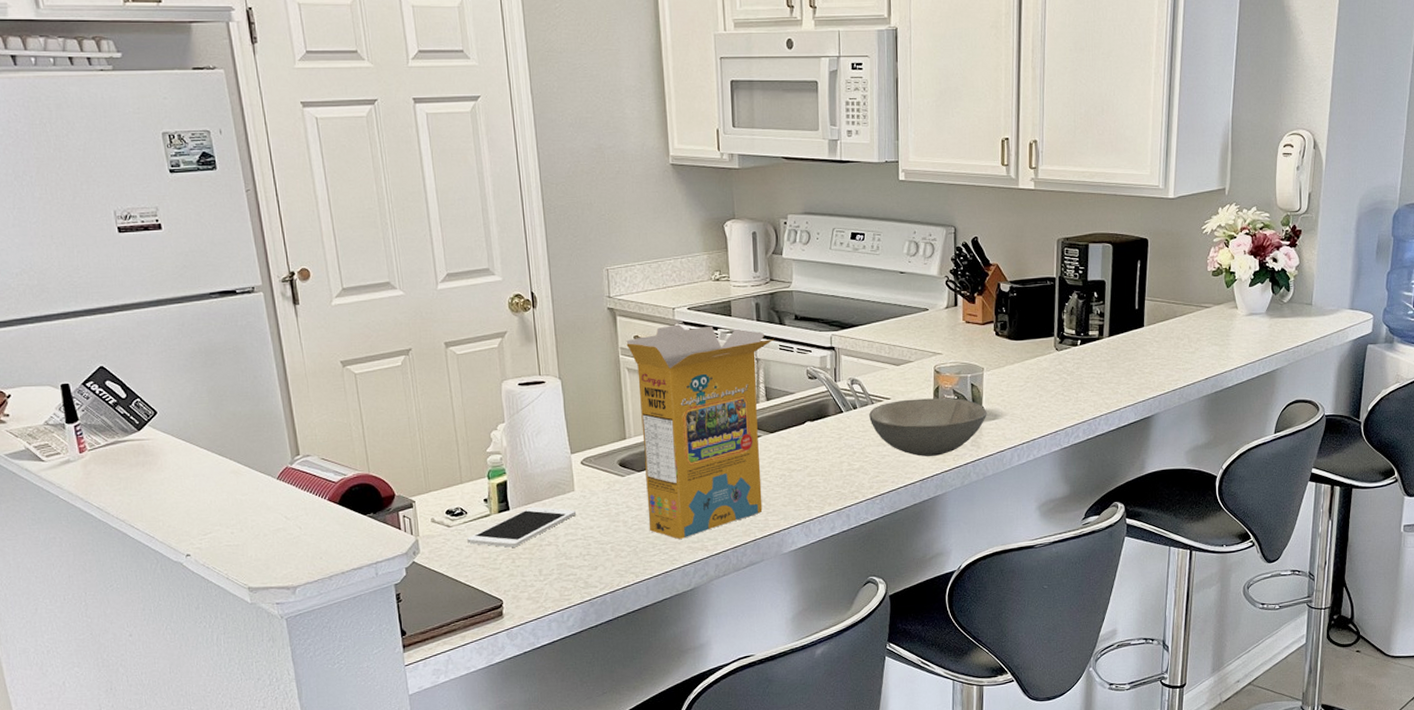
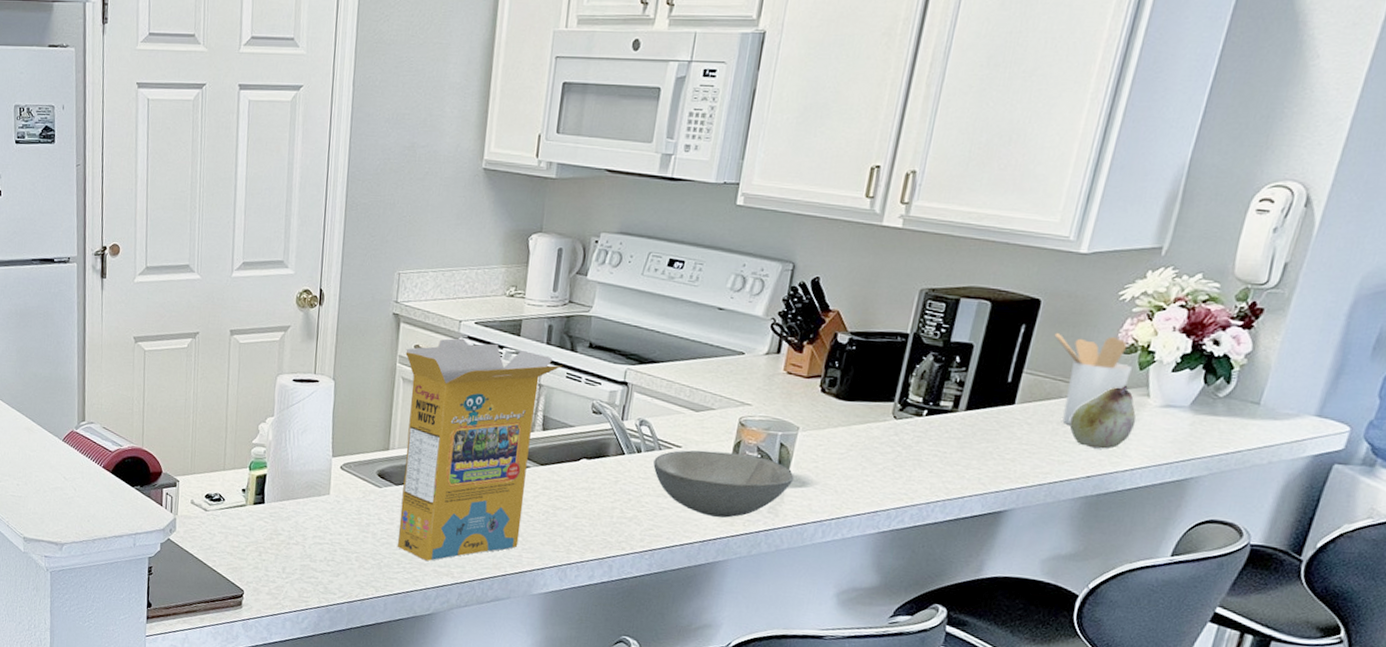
cell phone: present [467,506,577,548] -> none [220,503,328,541]
utensil holder: none [1162,263,1221,338] -> present [1054,332,1132,425]
fruit: none [1186,301,1232,355] -> present [1069,385,1137,449]

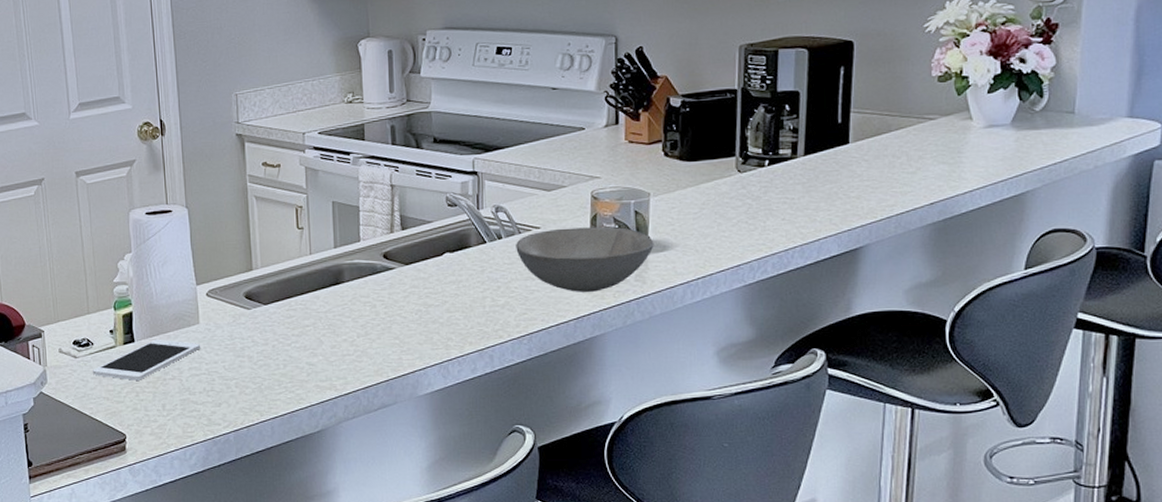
cell phone: none [220,503,328,541] -> present [93,339,201,381]
cereal box: present [397,338,562,561] -> none [254,150,410,377]
utensil holder: present [1054,332,1132,425] -> none [872,67,950,156]
fruit: present [1069,385,1137,449] -> none [904,111,965,176]

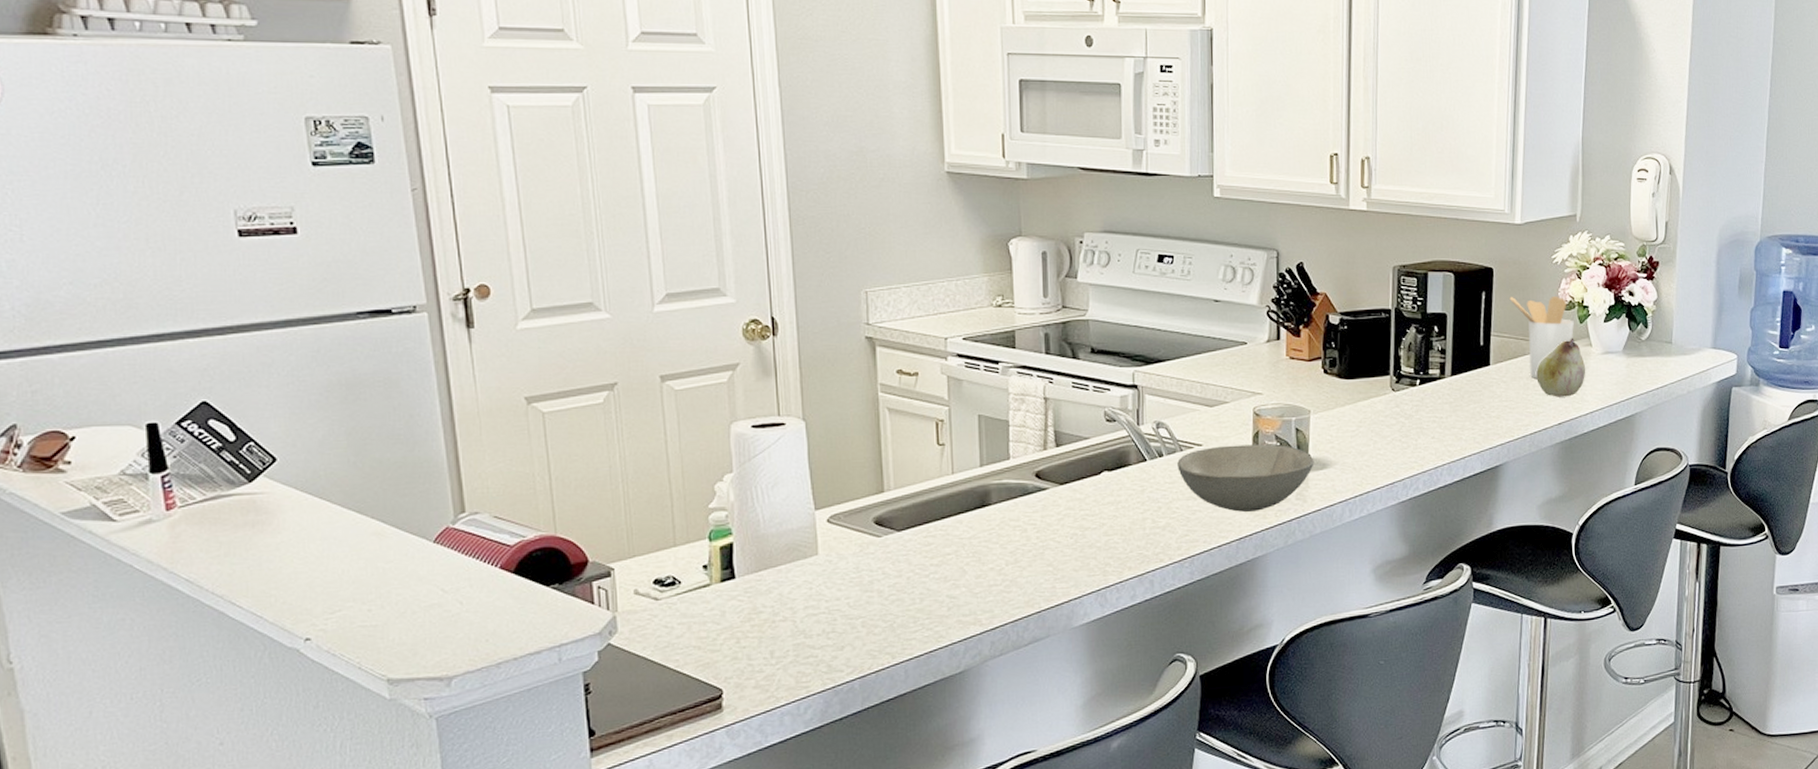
cell phone: present [93,339,201,381] -> none [680,574,820,625]
utensil holder: none [872,67,950,156] -> present [1509,295,1574,379]
fruit: none [904,111,965,176] -> present [1536,338,1586,397]

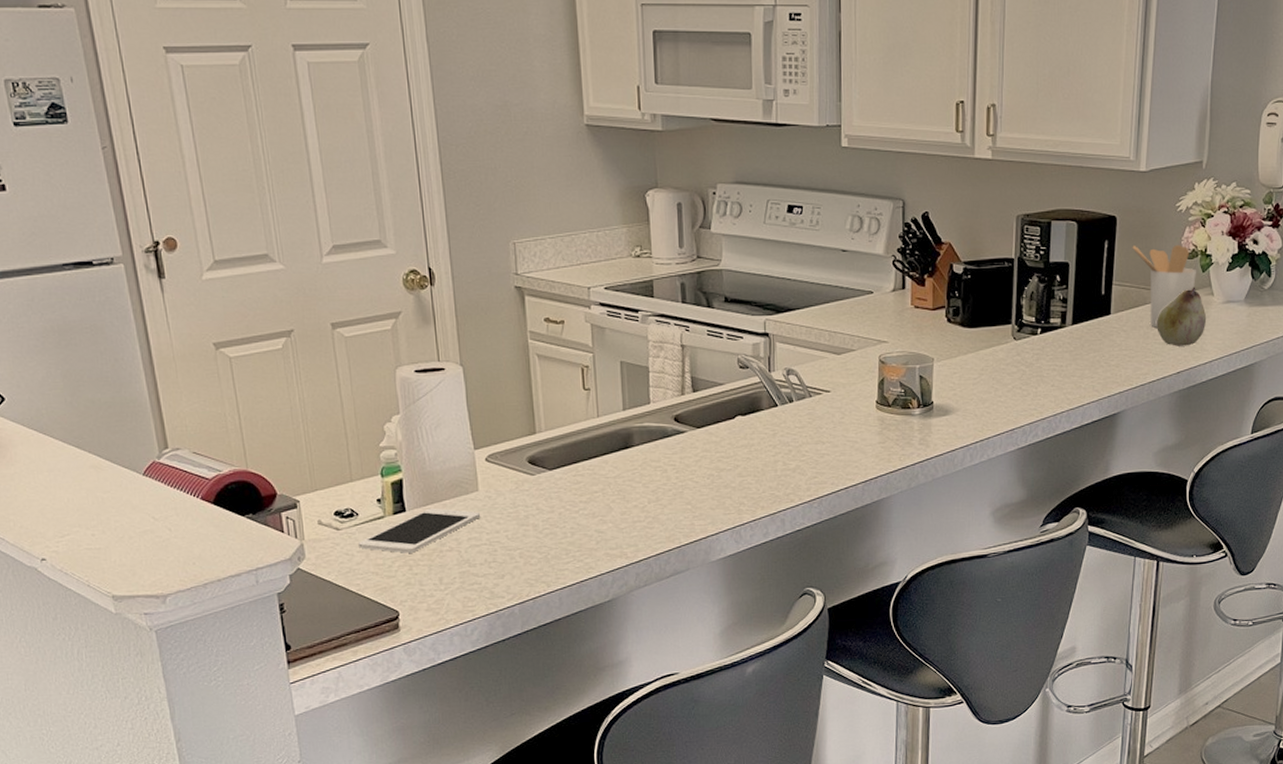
cell phone: none [680,574,820,625] -> present [359,508,481,553]
soup bowl: present [1177,444,1314,512] -> none [807,391,937,456]

